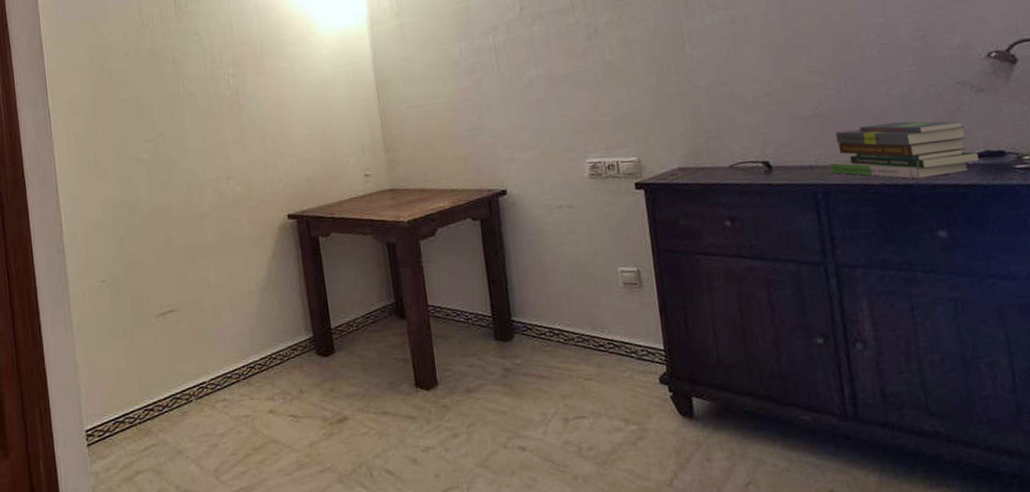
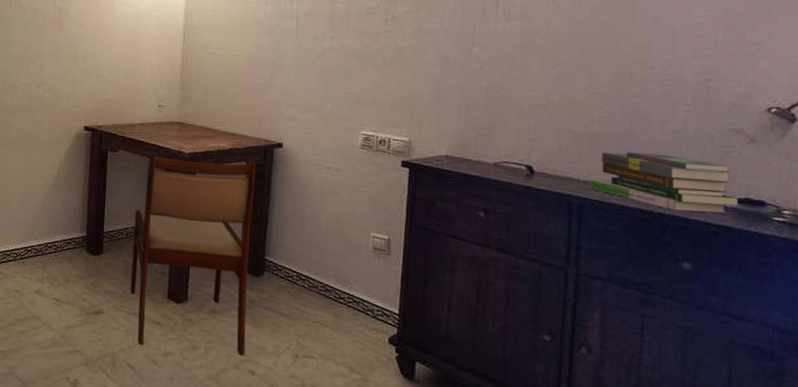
dining chair: none [361,215,511,446] -> present [130,151,256,356]

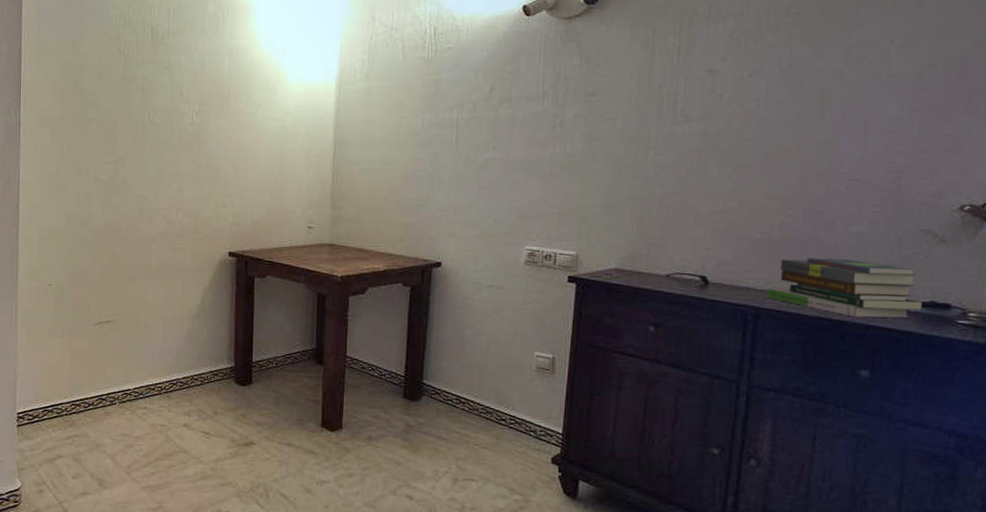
dining chair: present [130,151,256,356] -> none [282,276,413,482]

